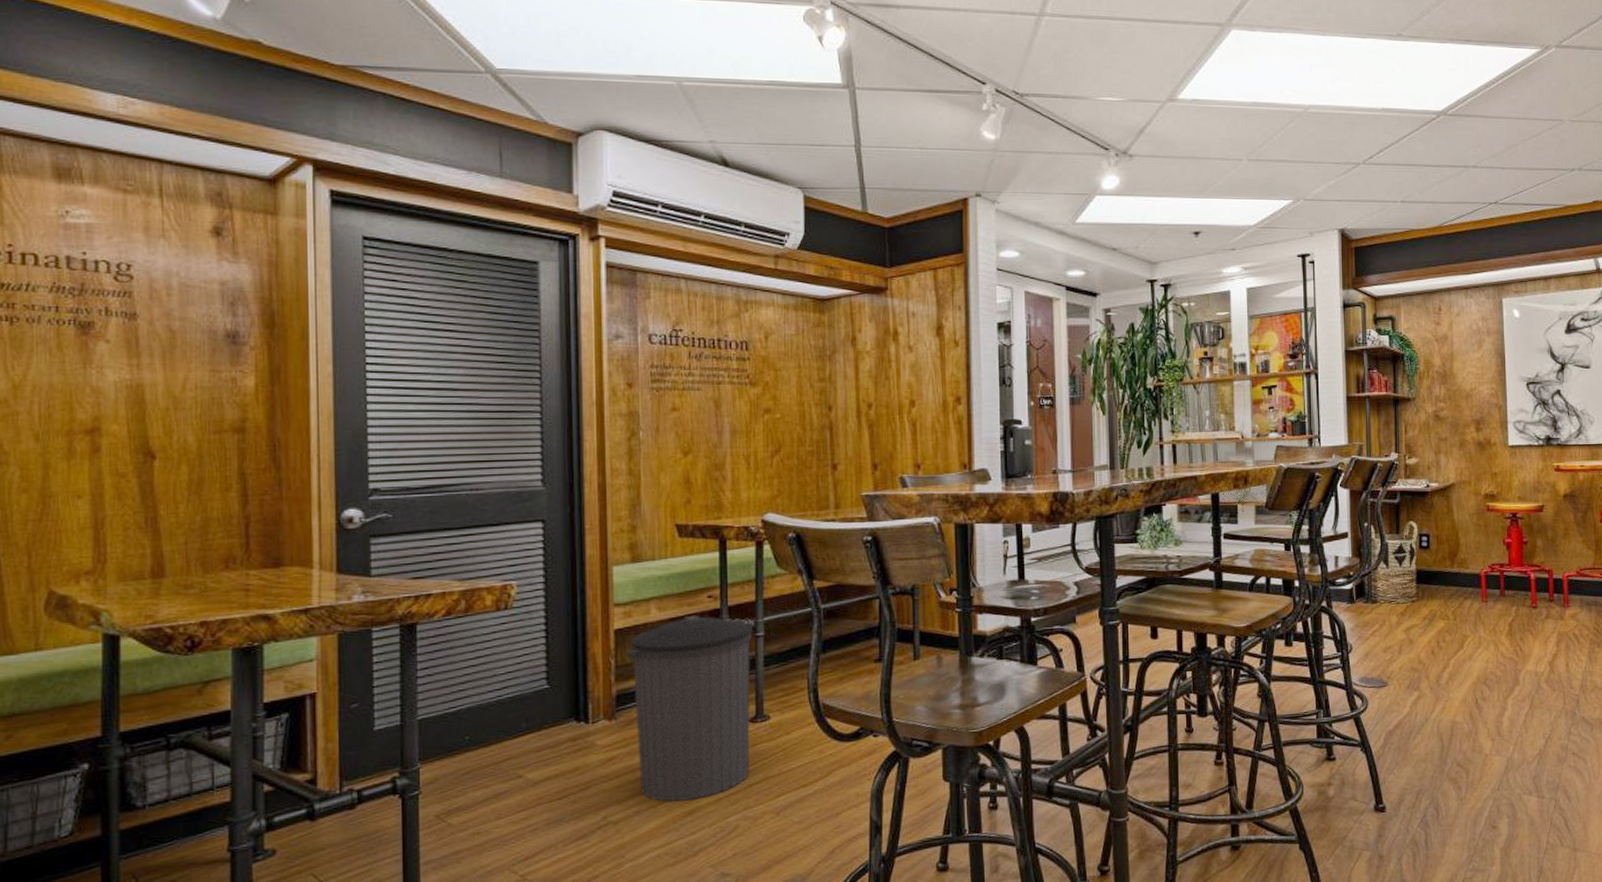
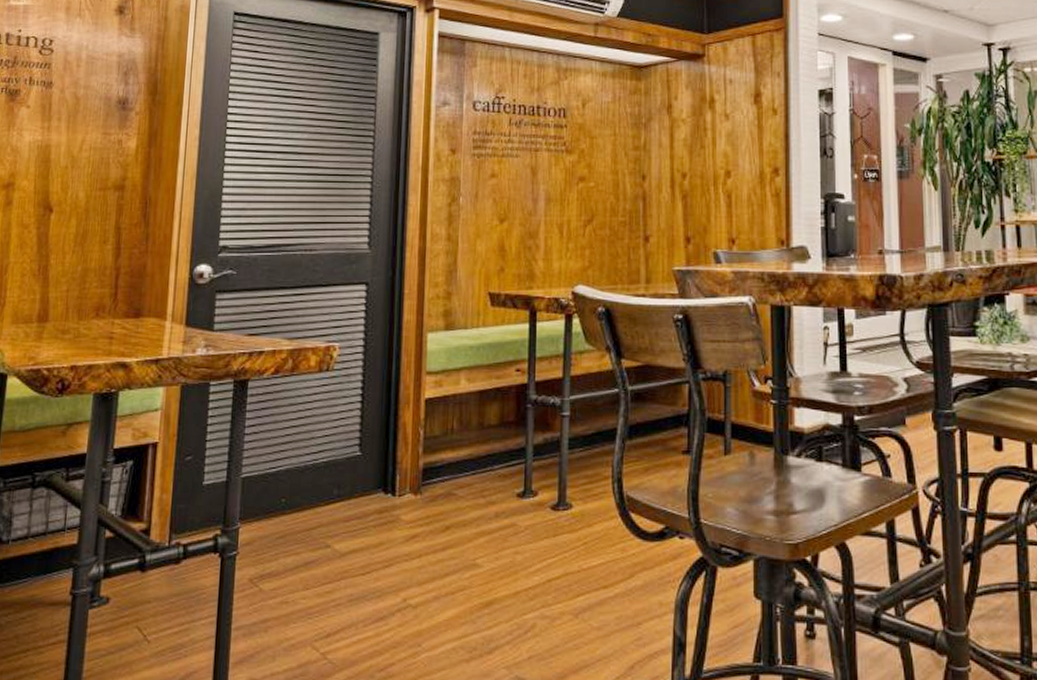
trash can: present [625,615,752,802] -> none [434,389,558,590]

